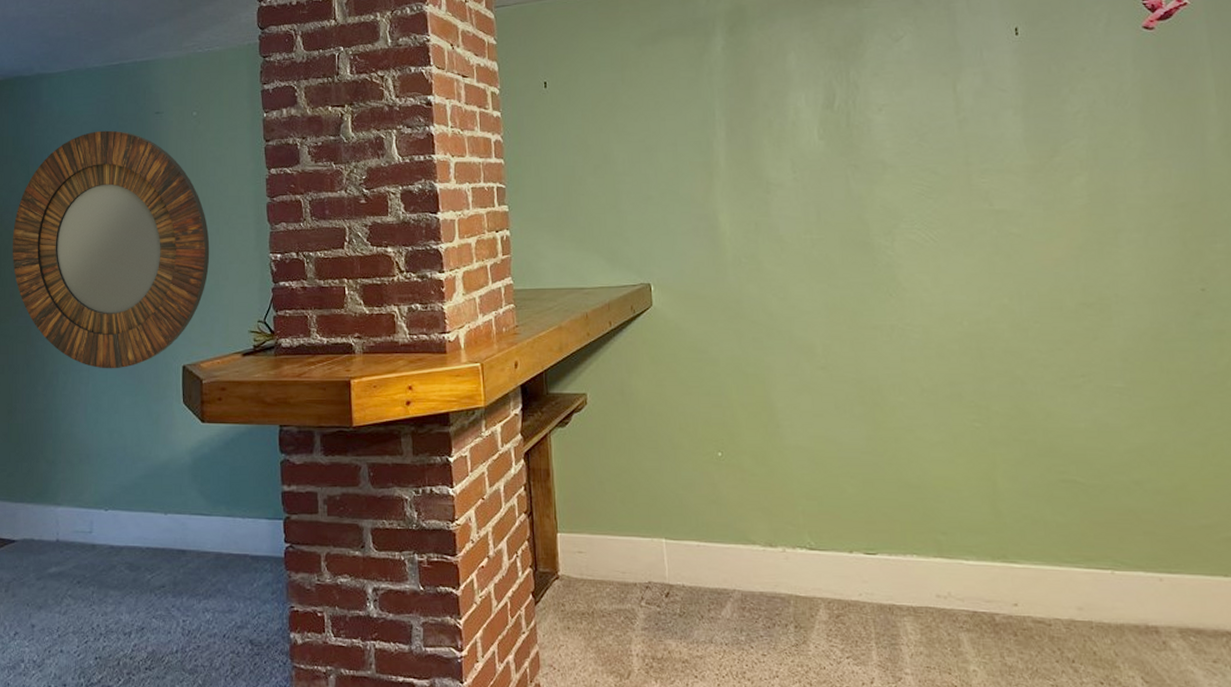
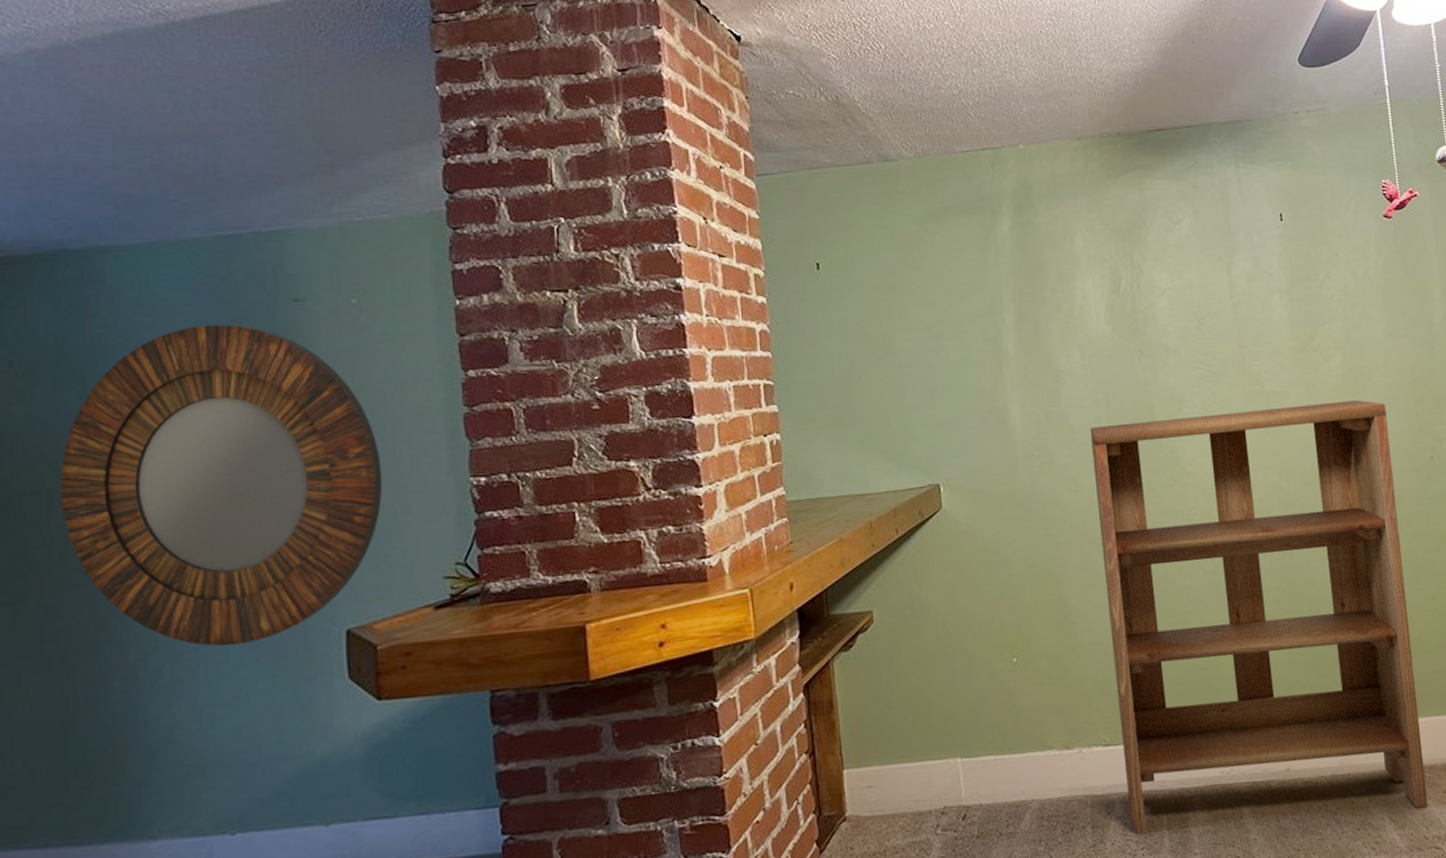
bookshelf: none [800,223,1194,674] -> present [1089,400,1429,835]

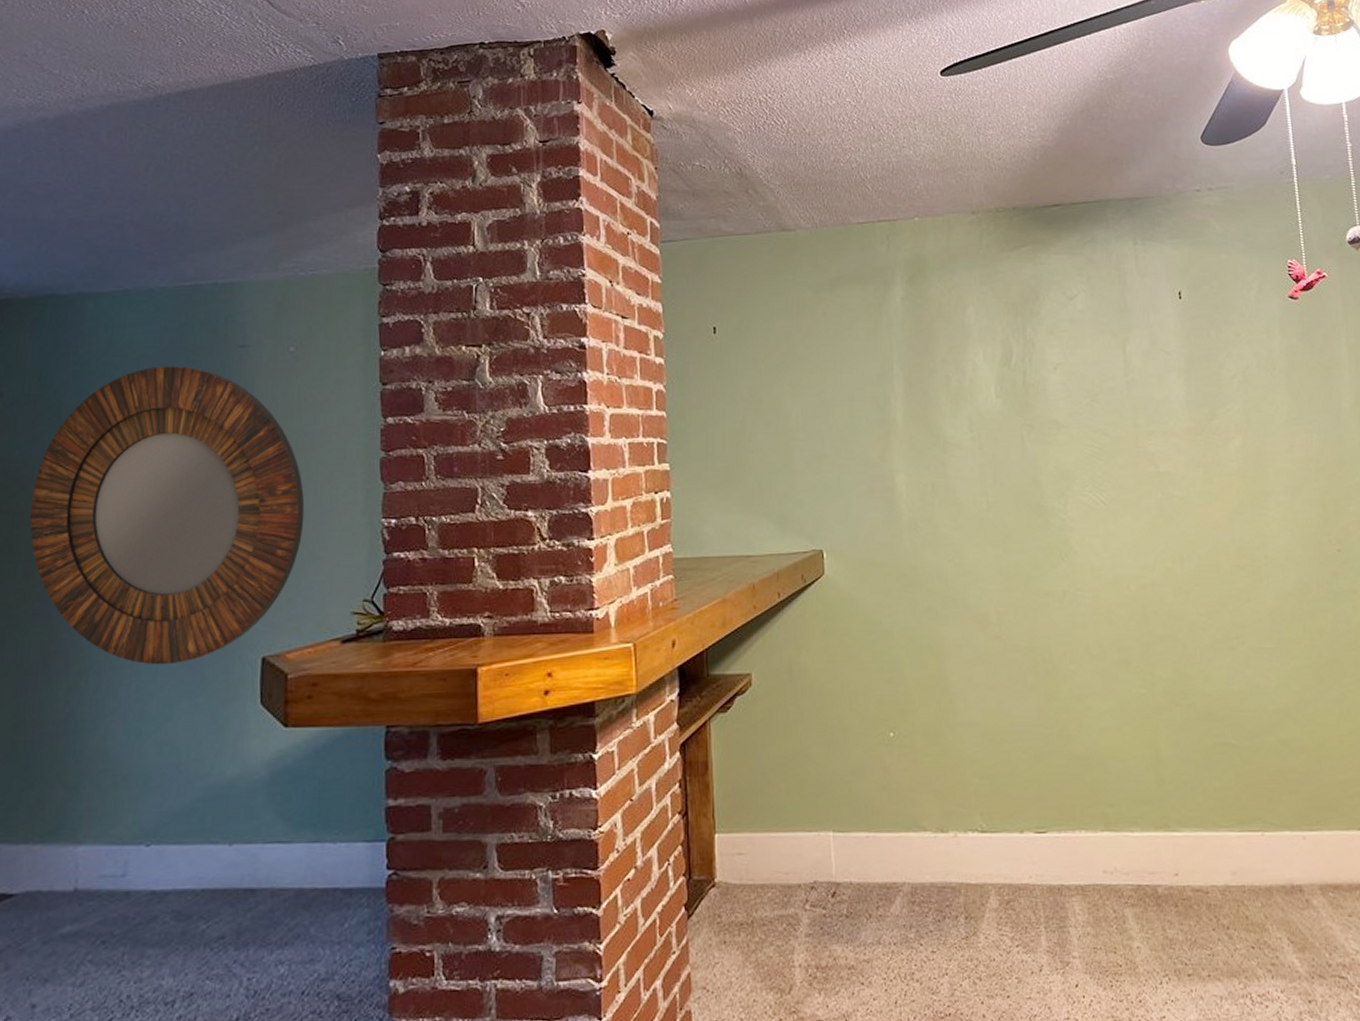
bookshelf: present [1089,400,1429,835] -> none [976,486,1332,931]

